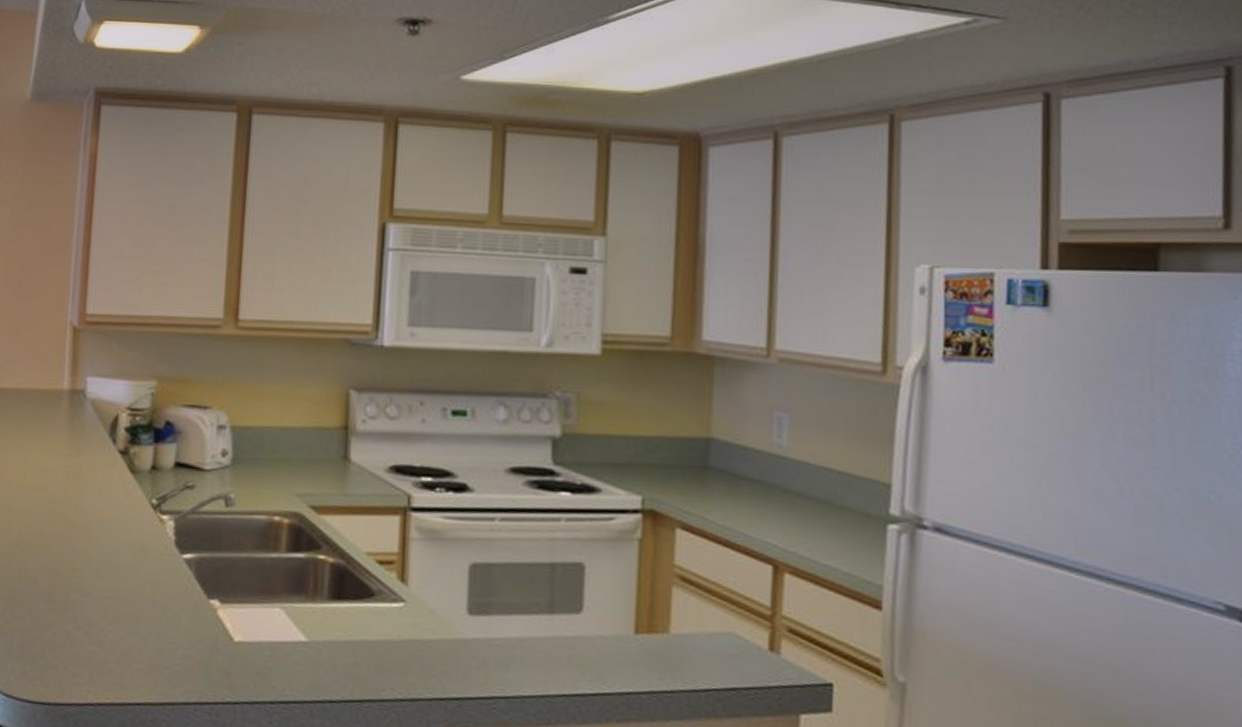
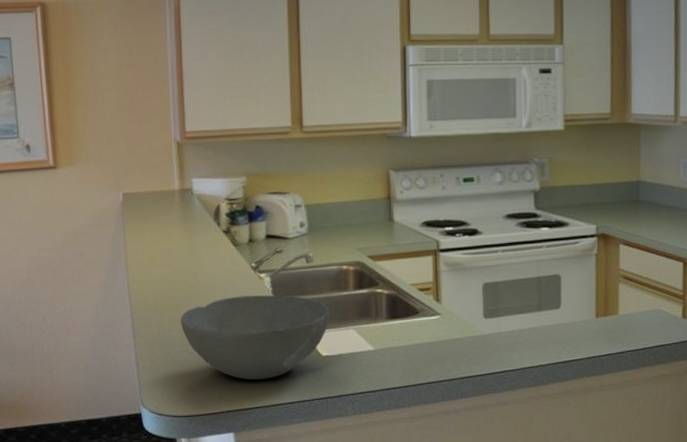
bowl: none [50,542,250,665] -> present [181,295,330,380]

